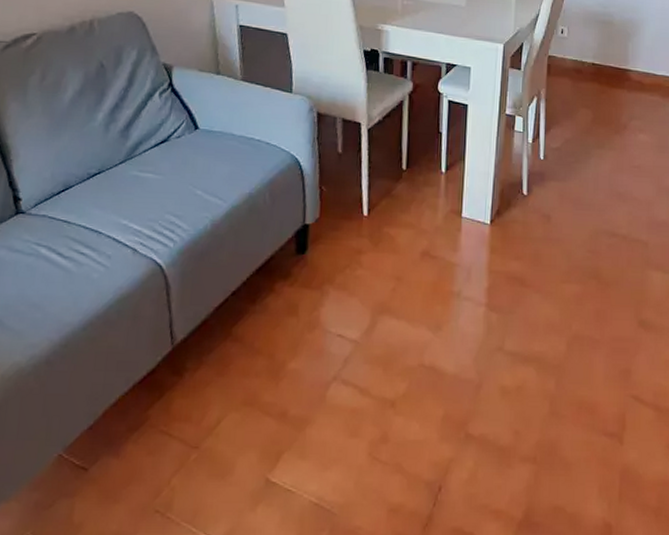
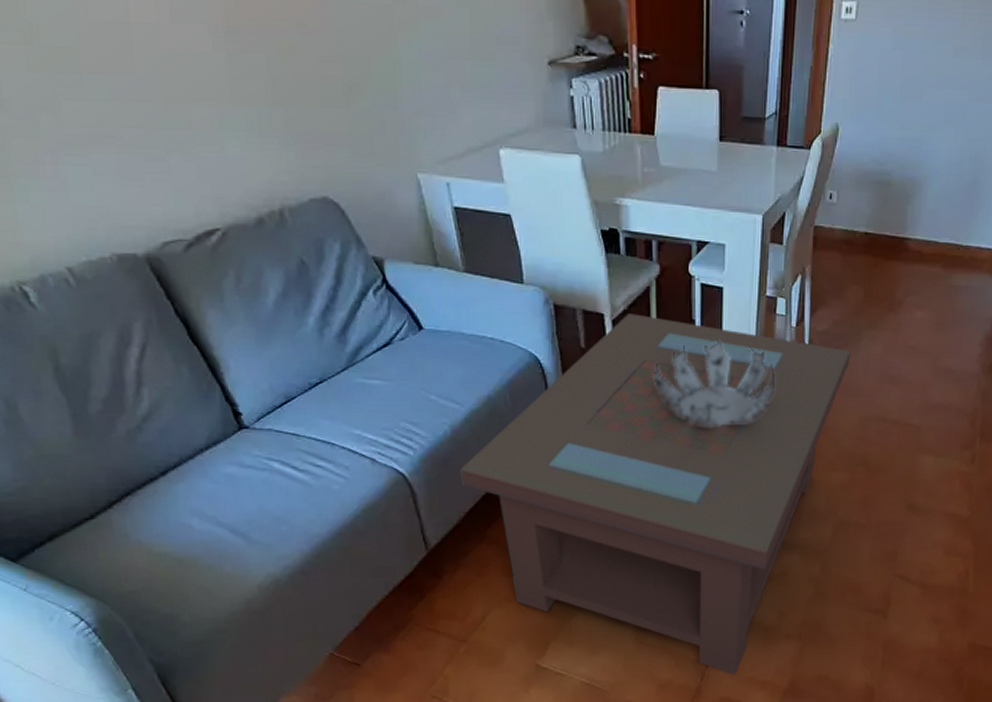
coffee table: none [214,124,582,502] -> present [459,314,851,676]
decorative bowl: none [402,150,514,235] -> present [653,339,776,429]

